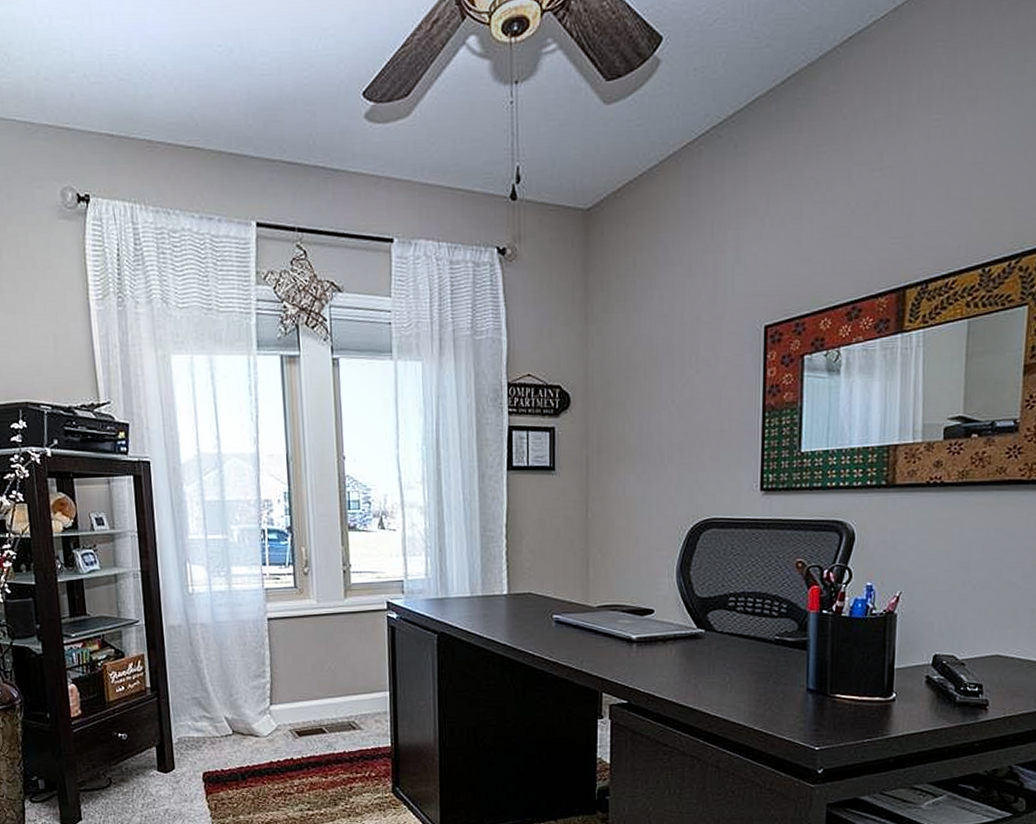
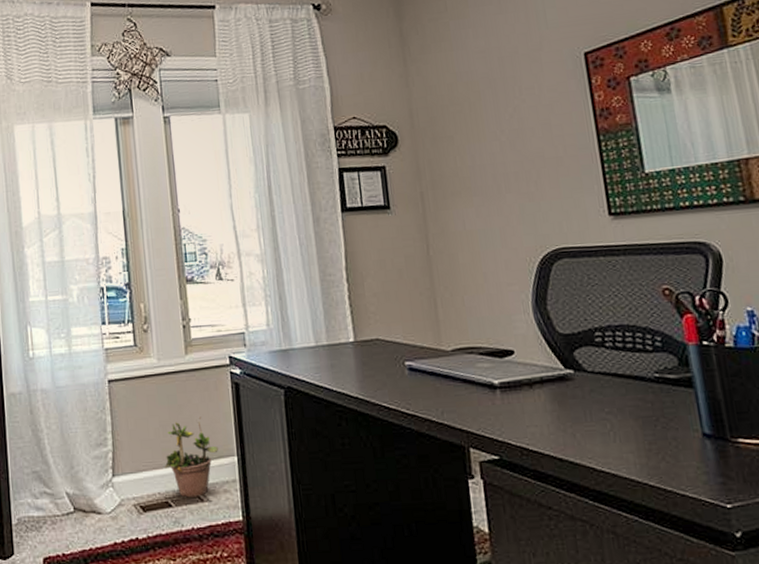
potted plant: none [320,655,372,726] -> present [164,416,218,498]

